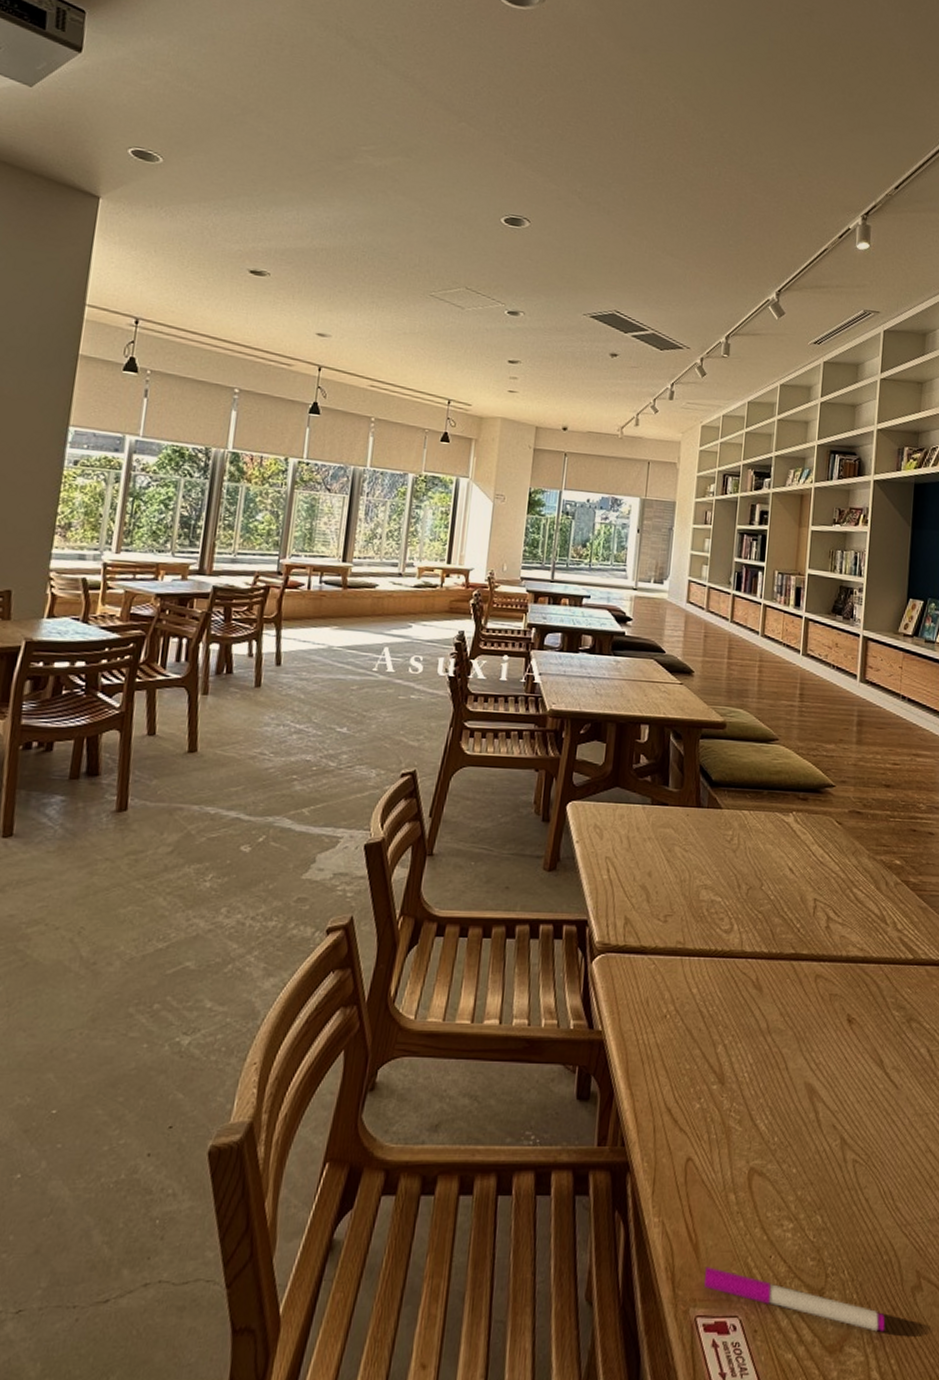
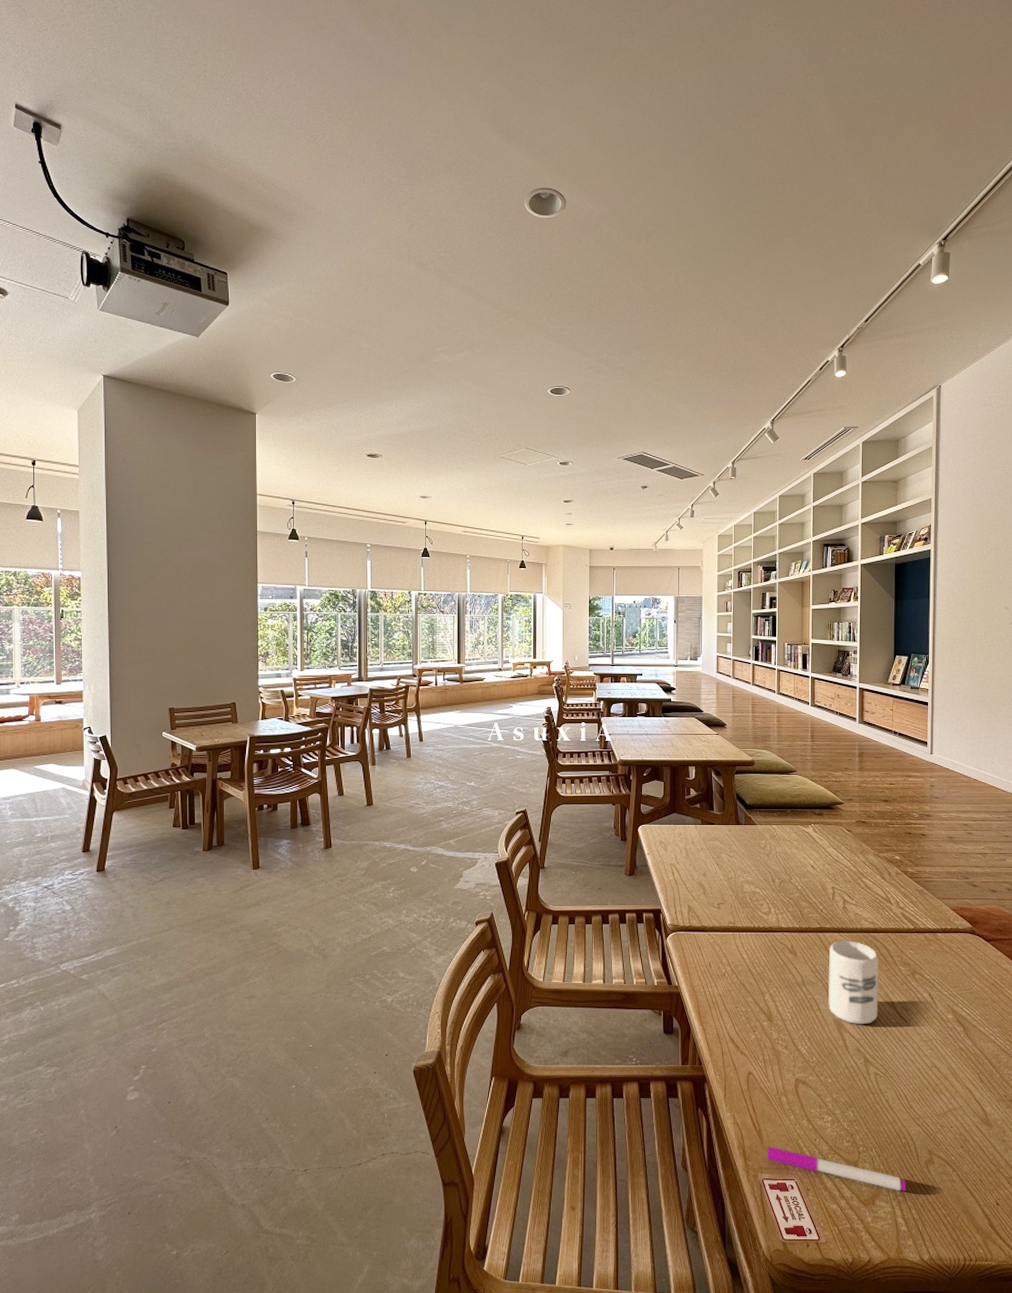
cup: none [799,973,867,1091] -> present [828,941,879,1025]

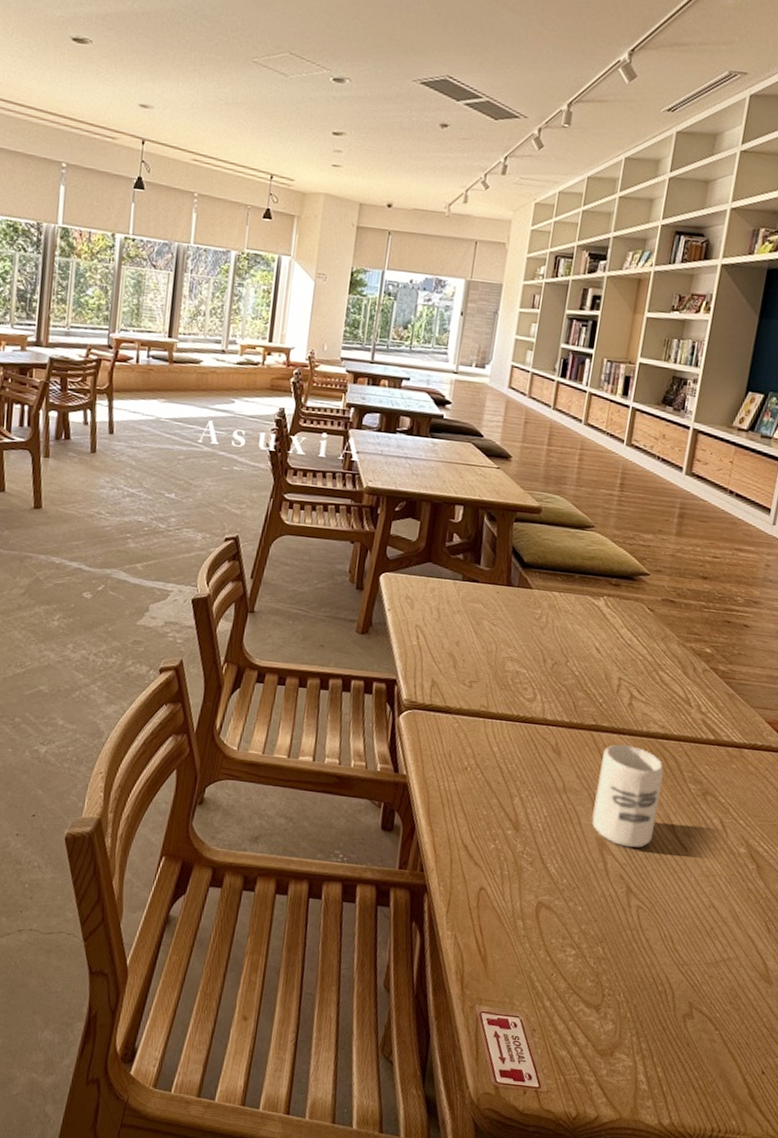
pen: present [767,1146,906,1191] -> none [489,975,655,1046]

